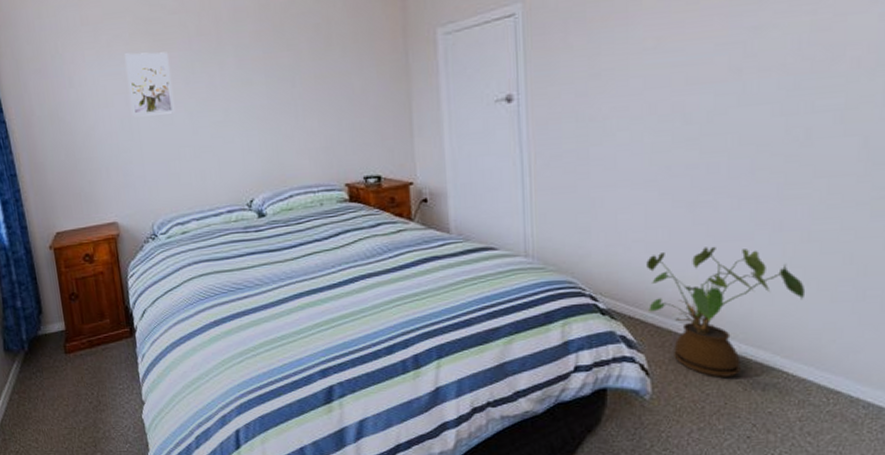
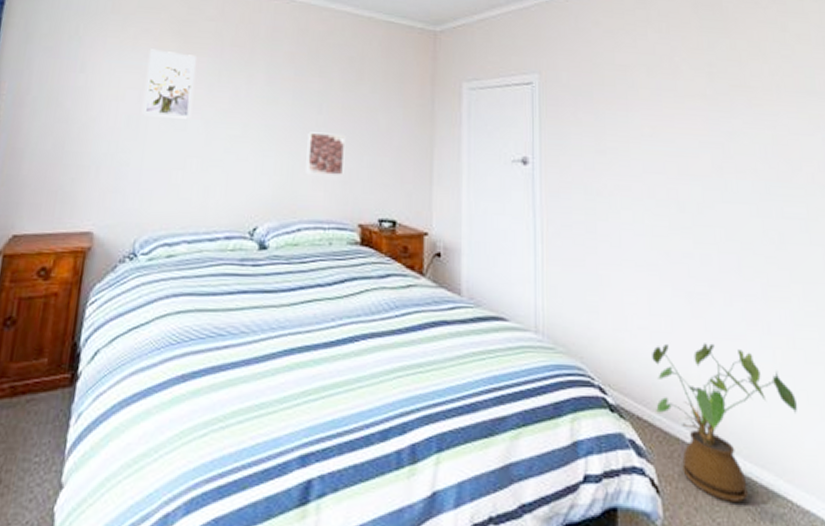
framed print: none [286,104,325,145] -> present [306,132,346,175]

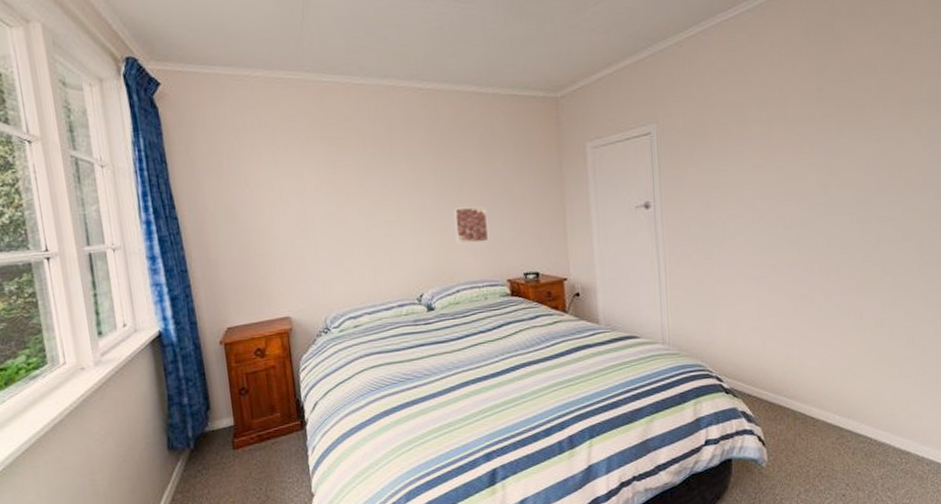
wall art: present [143,49,196,119] -> none [301,155,349,216]
house plant: present [652,343,798,502] -> none [760,332,881,445]

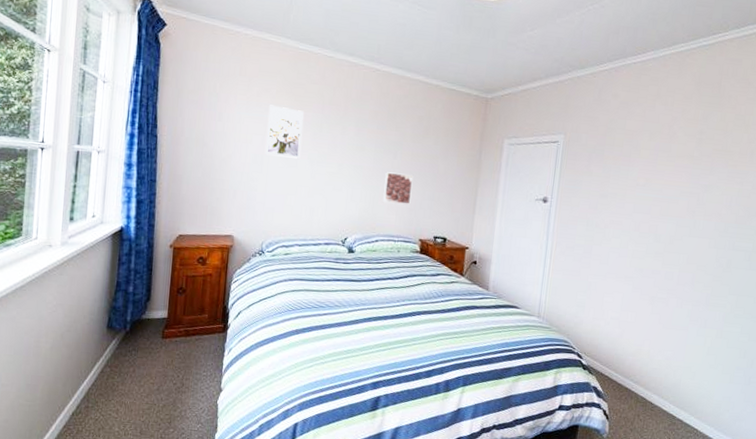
wall art: none [301,155,349,216] -> present [265,105,304,159]

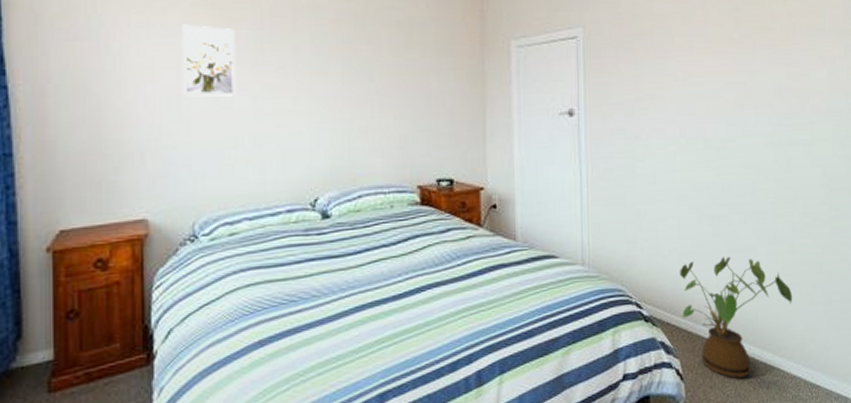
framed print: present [383,172,414,204] -> none [361,100,400,142]
house plant: none [615,330,715,428] -> present [680,256,793,379]

